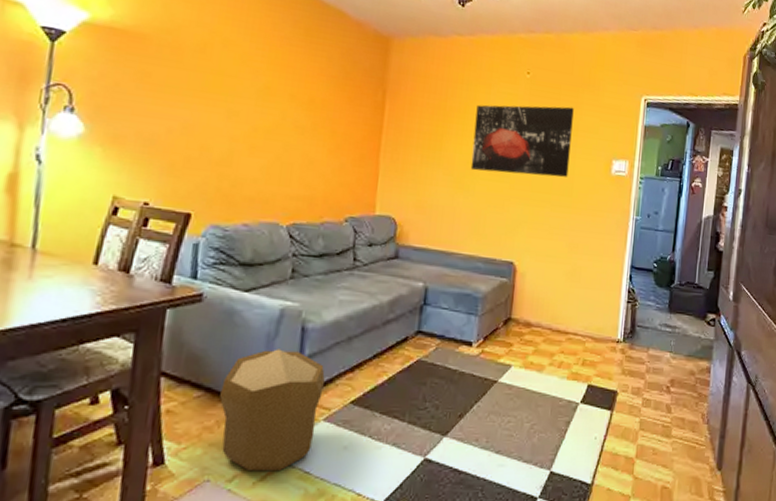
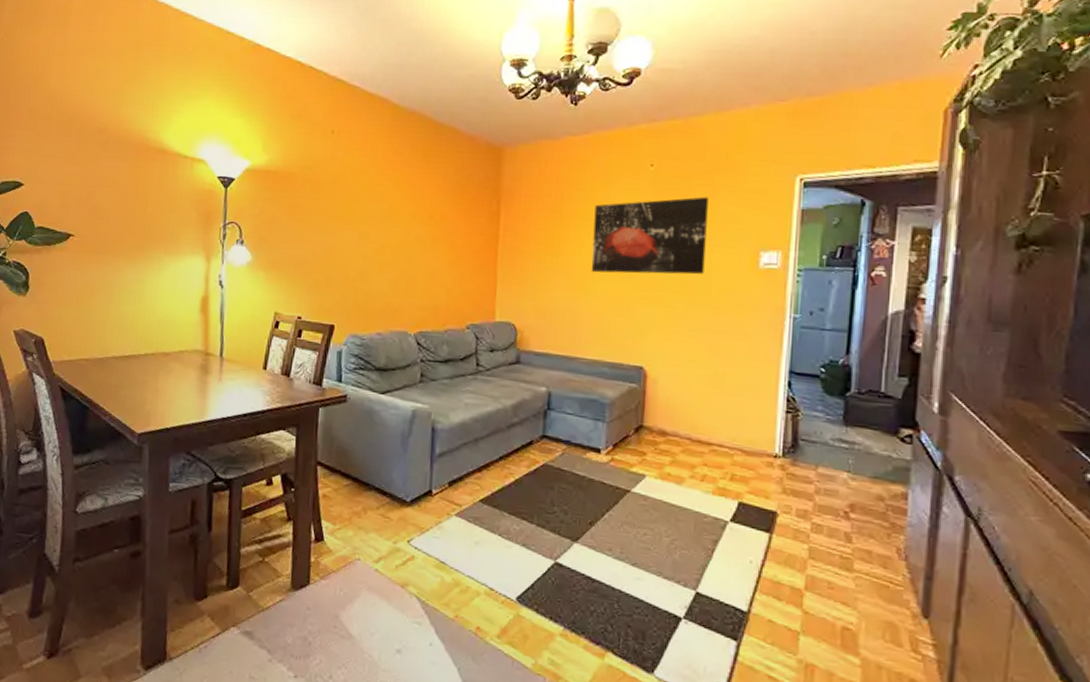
pouf: present [220,349,325,472] -> none [365,446,455,559]

